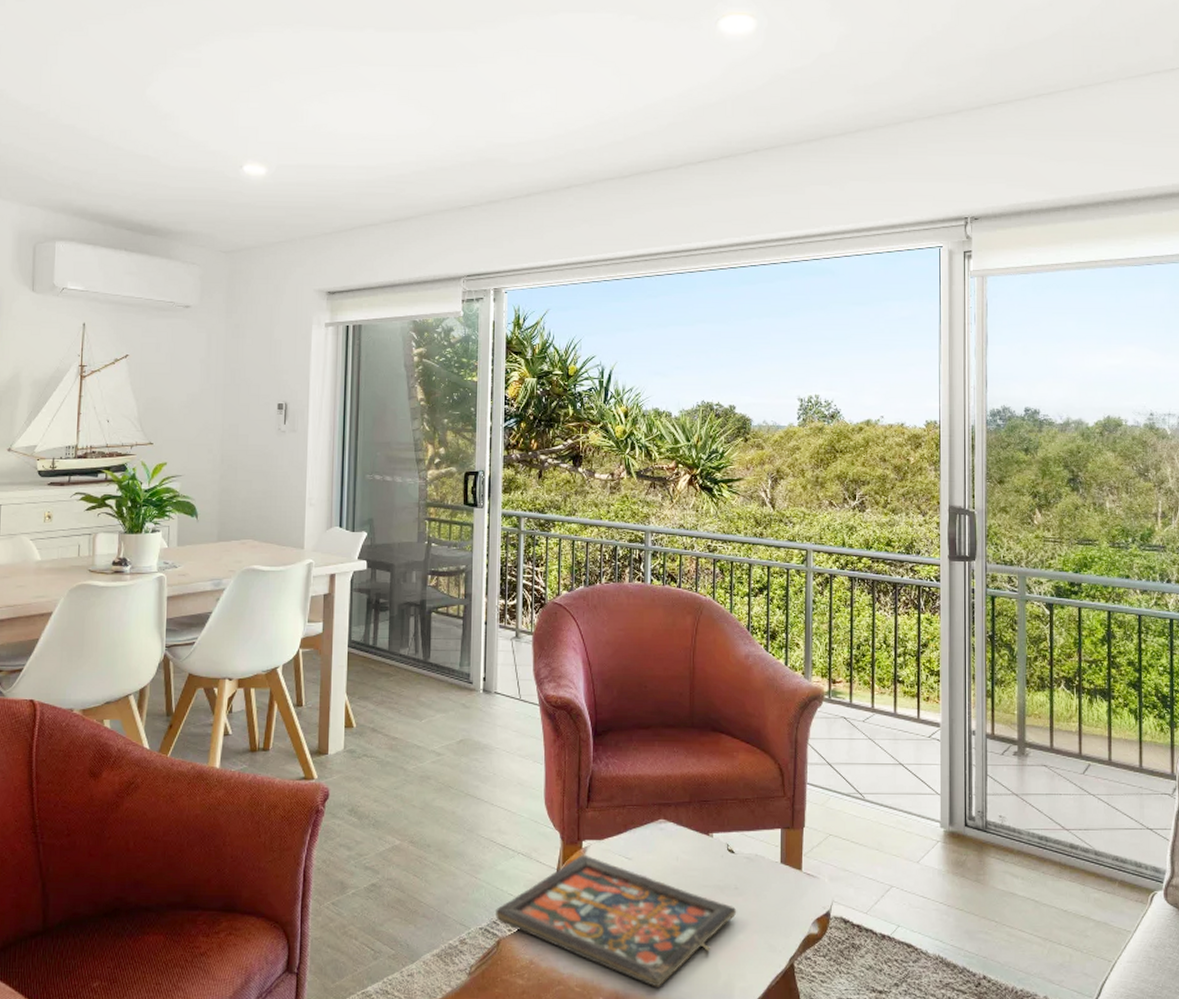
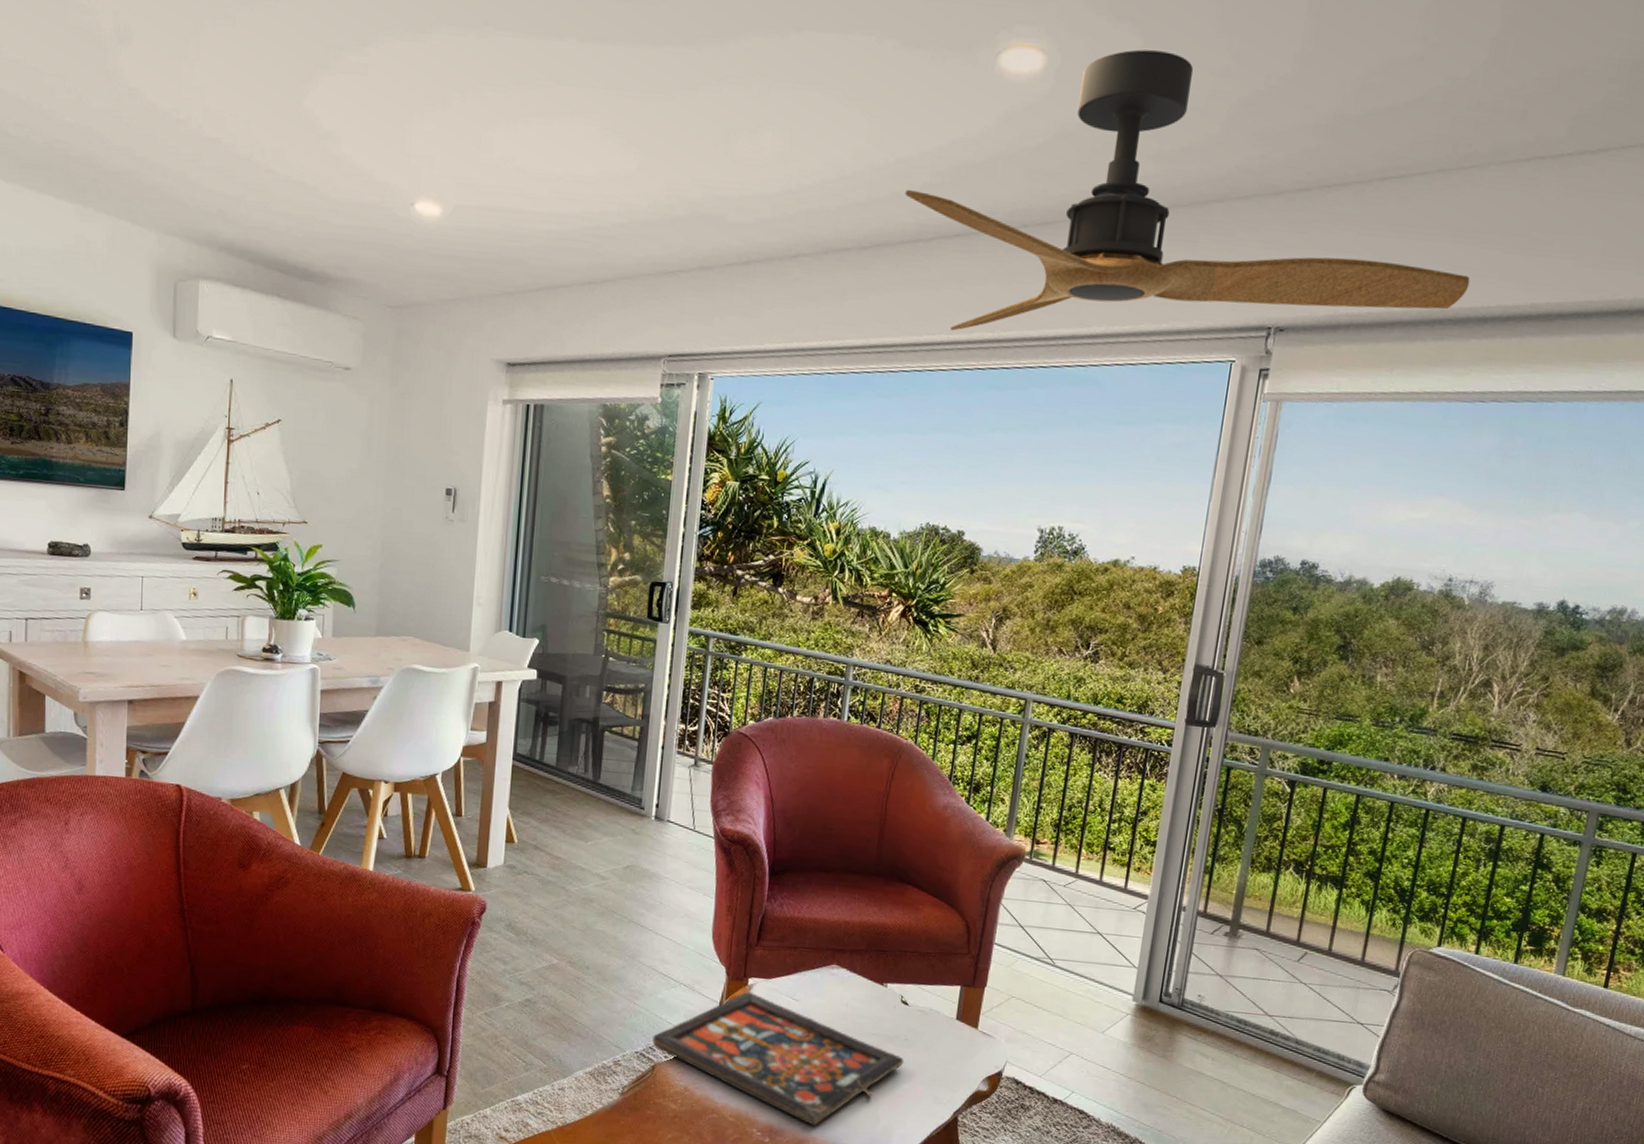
ceiling fan: none [654,11,1120,239] -> present [905,49,1471,331]

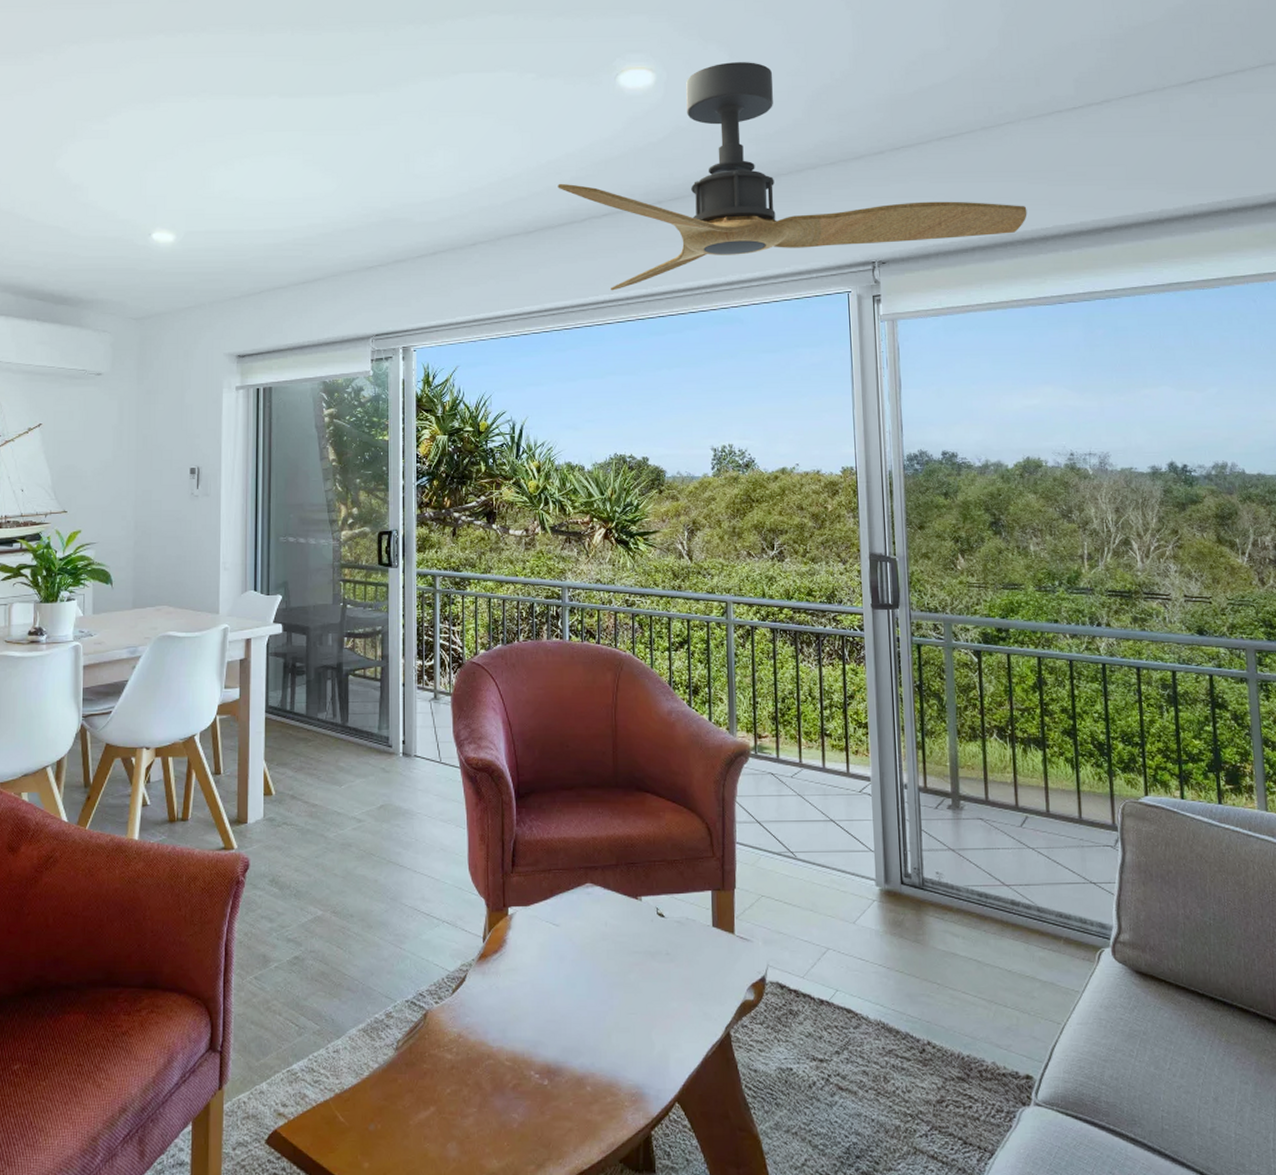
board game: present [652,991,905,1126] -> none [422,921,670,1060]

